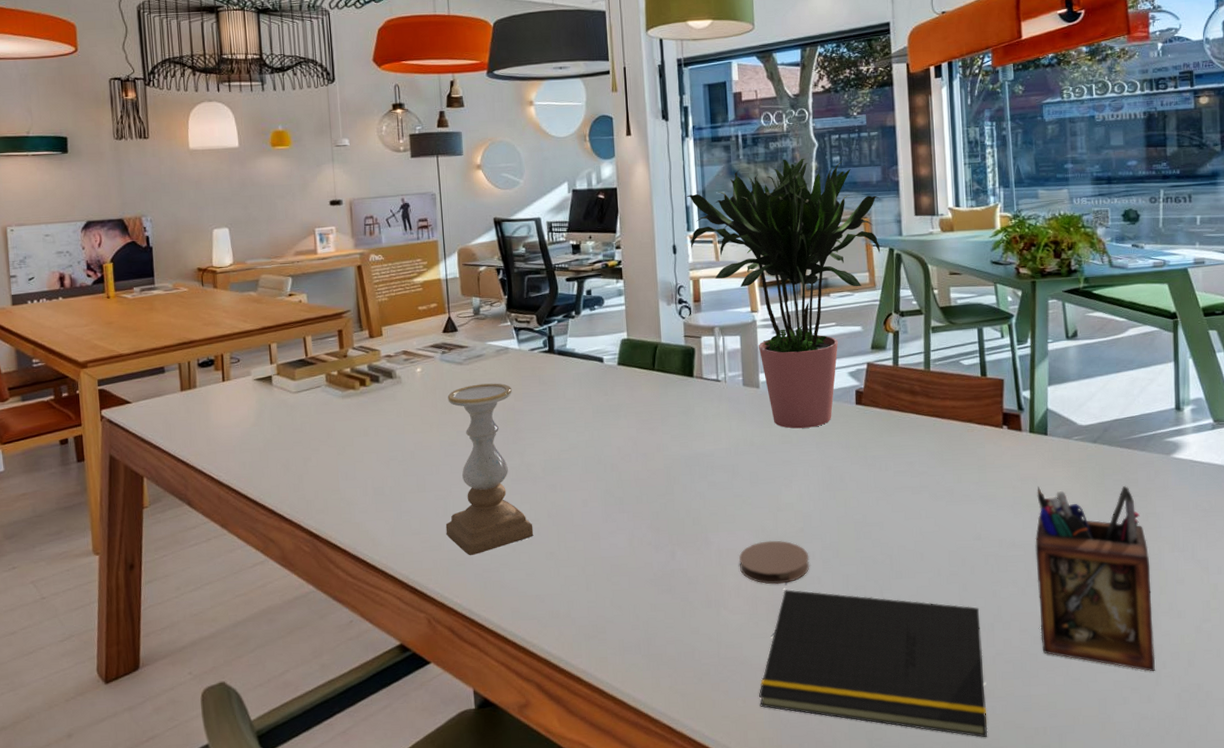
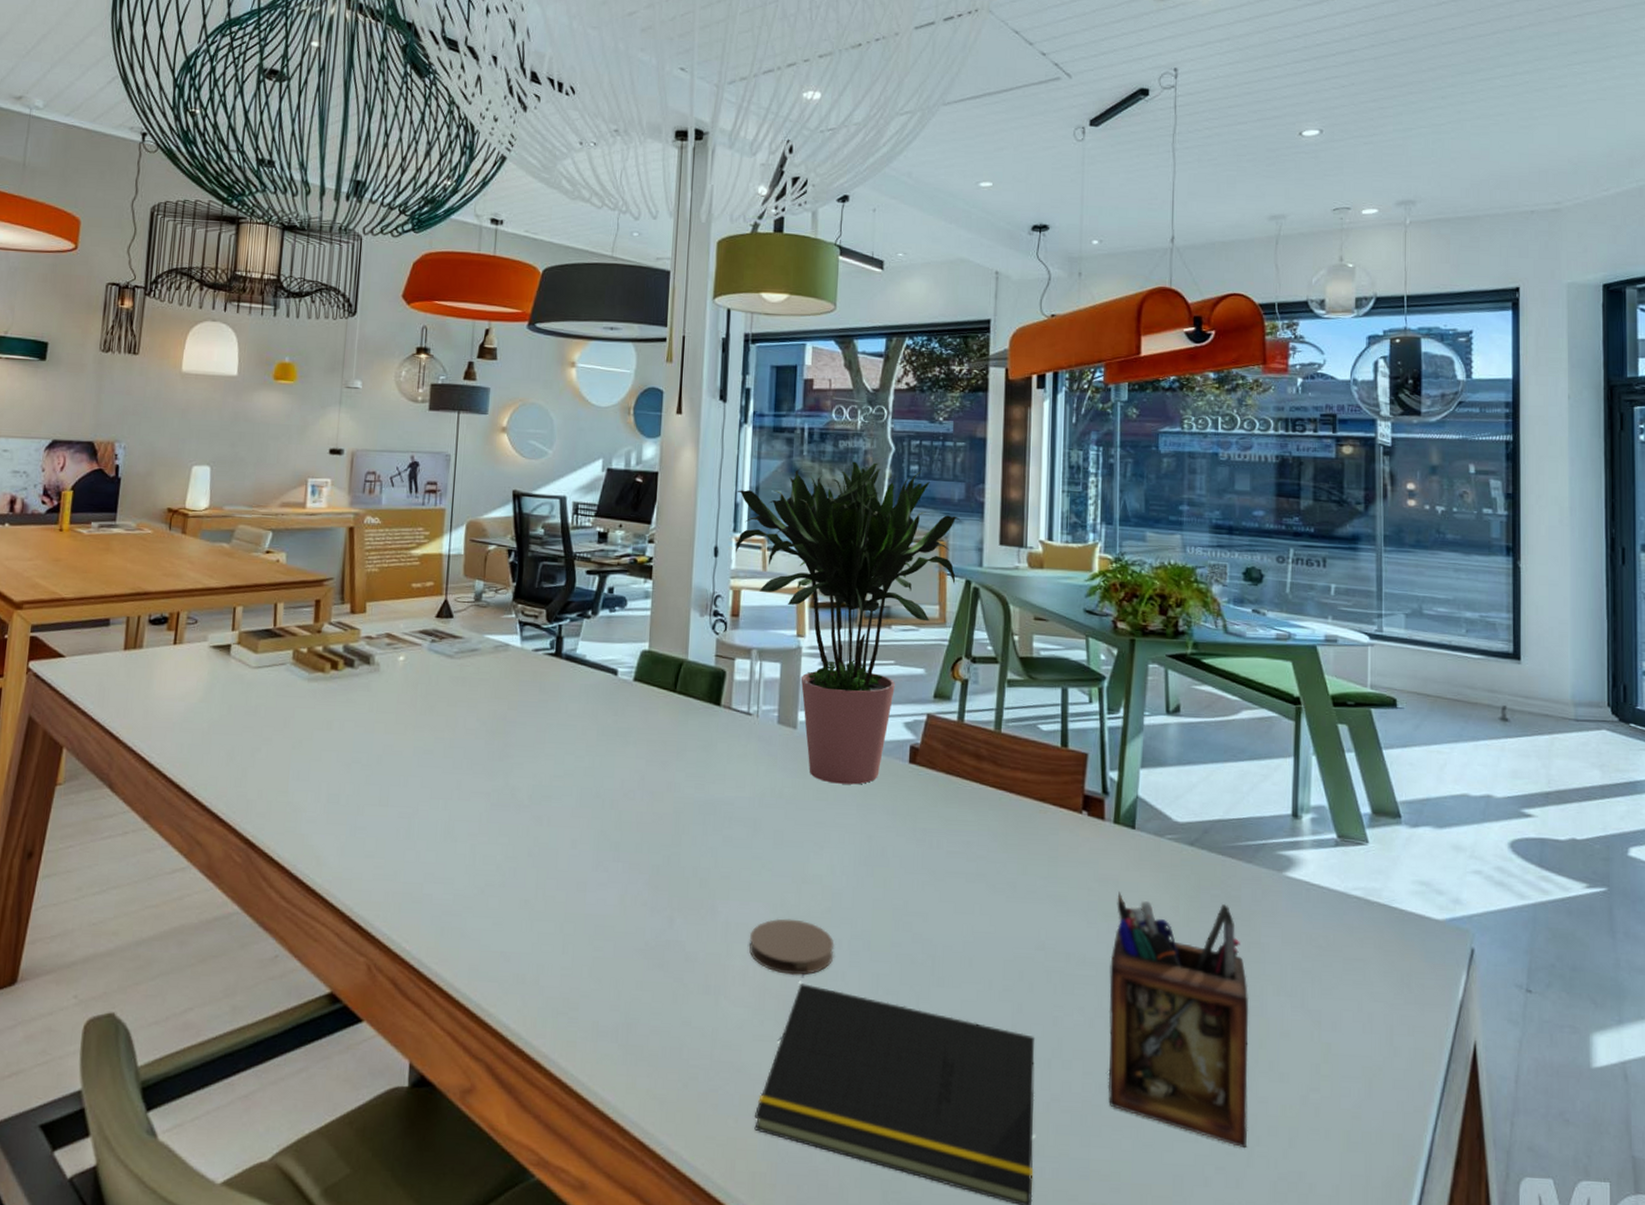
candle holder: present [445,383,534,556] -> none [404,683,509,893]

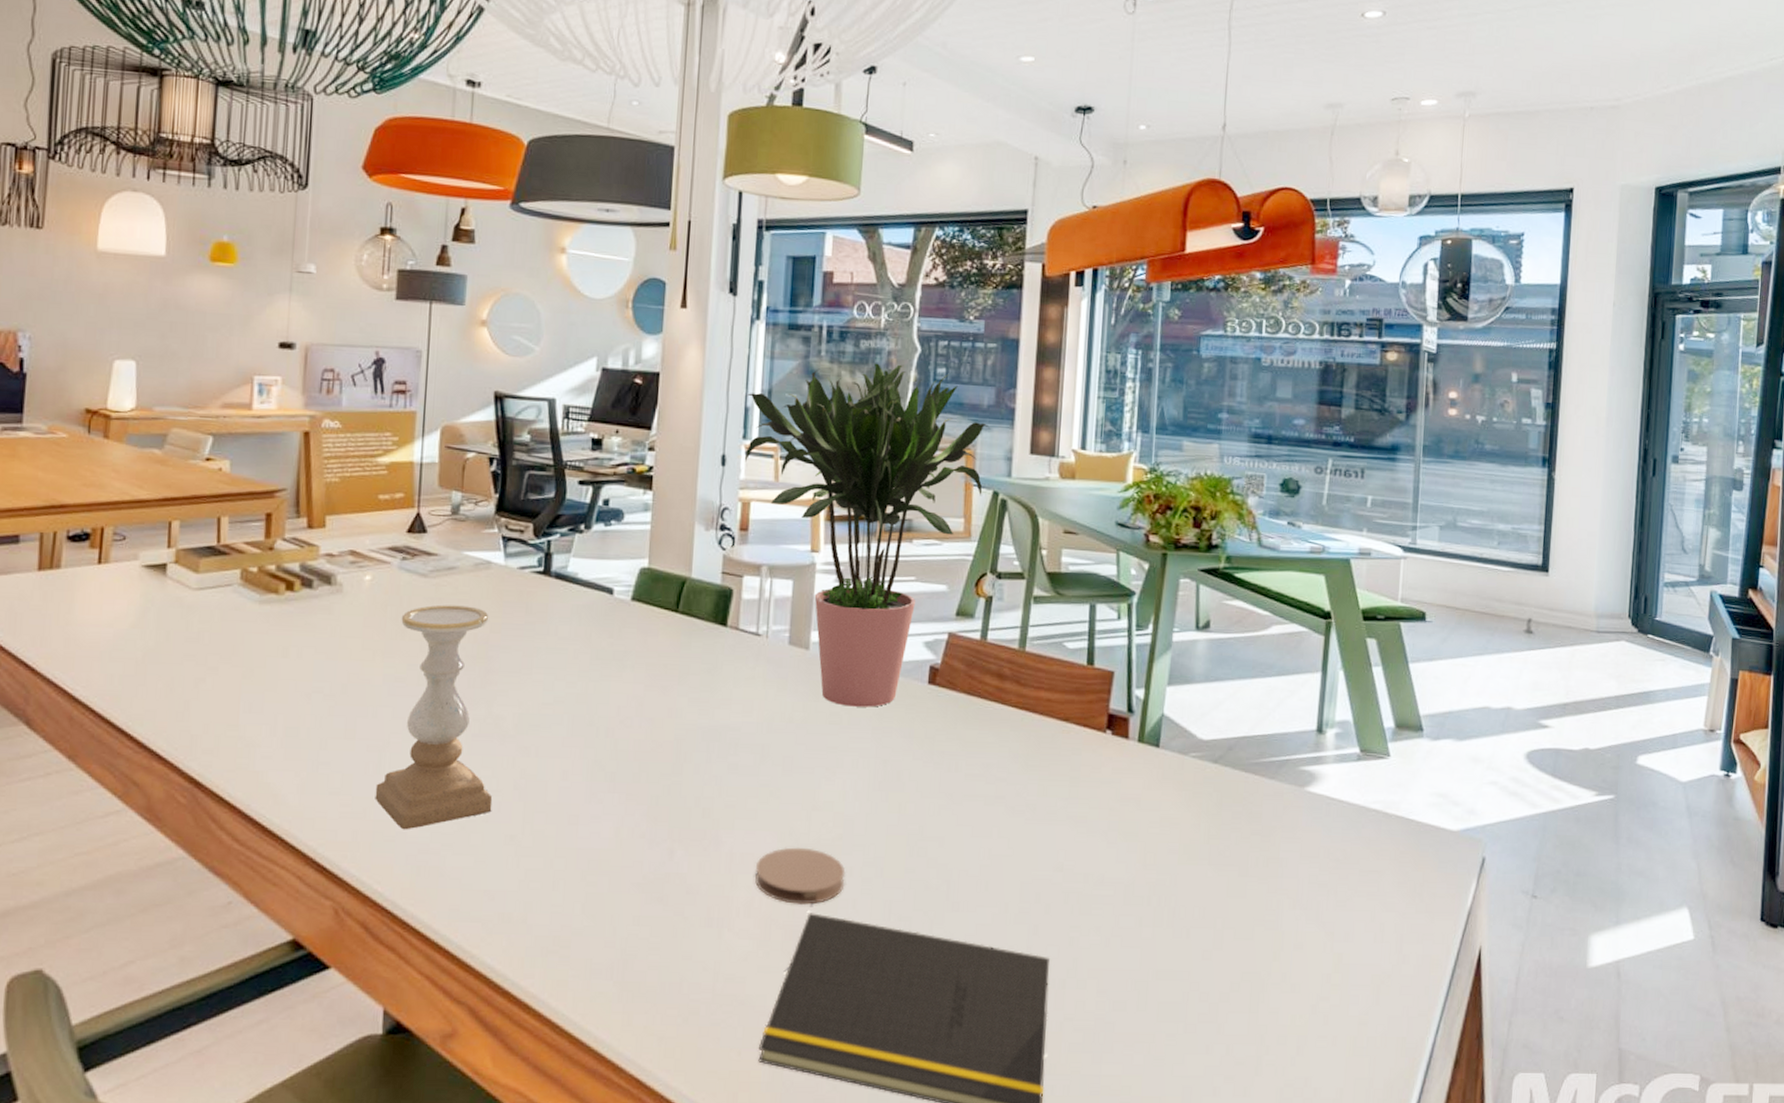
candle holder: none [404,683,509,893] -> present [375,604,492,830]
desk organizer: present [1108,892,1249,1149] -> none [1121,811,1266,1058]

